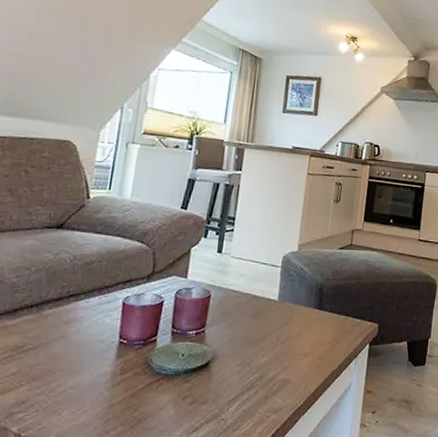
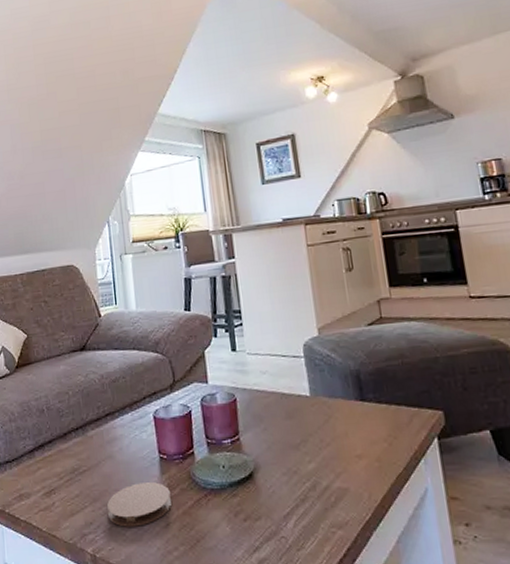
coaster: none [46,365,122,407] -> present [107,482,171,527]

